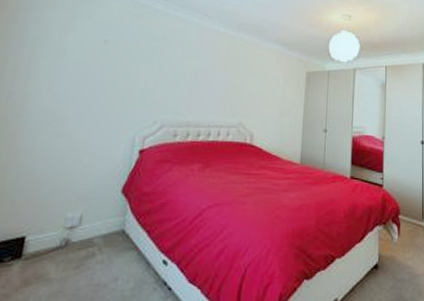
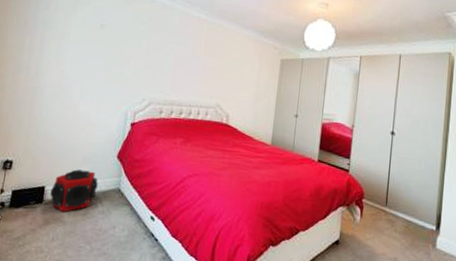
speaker: none [32,211,97,267] -> present [50,169,98,213]

